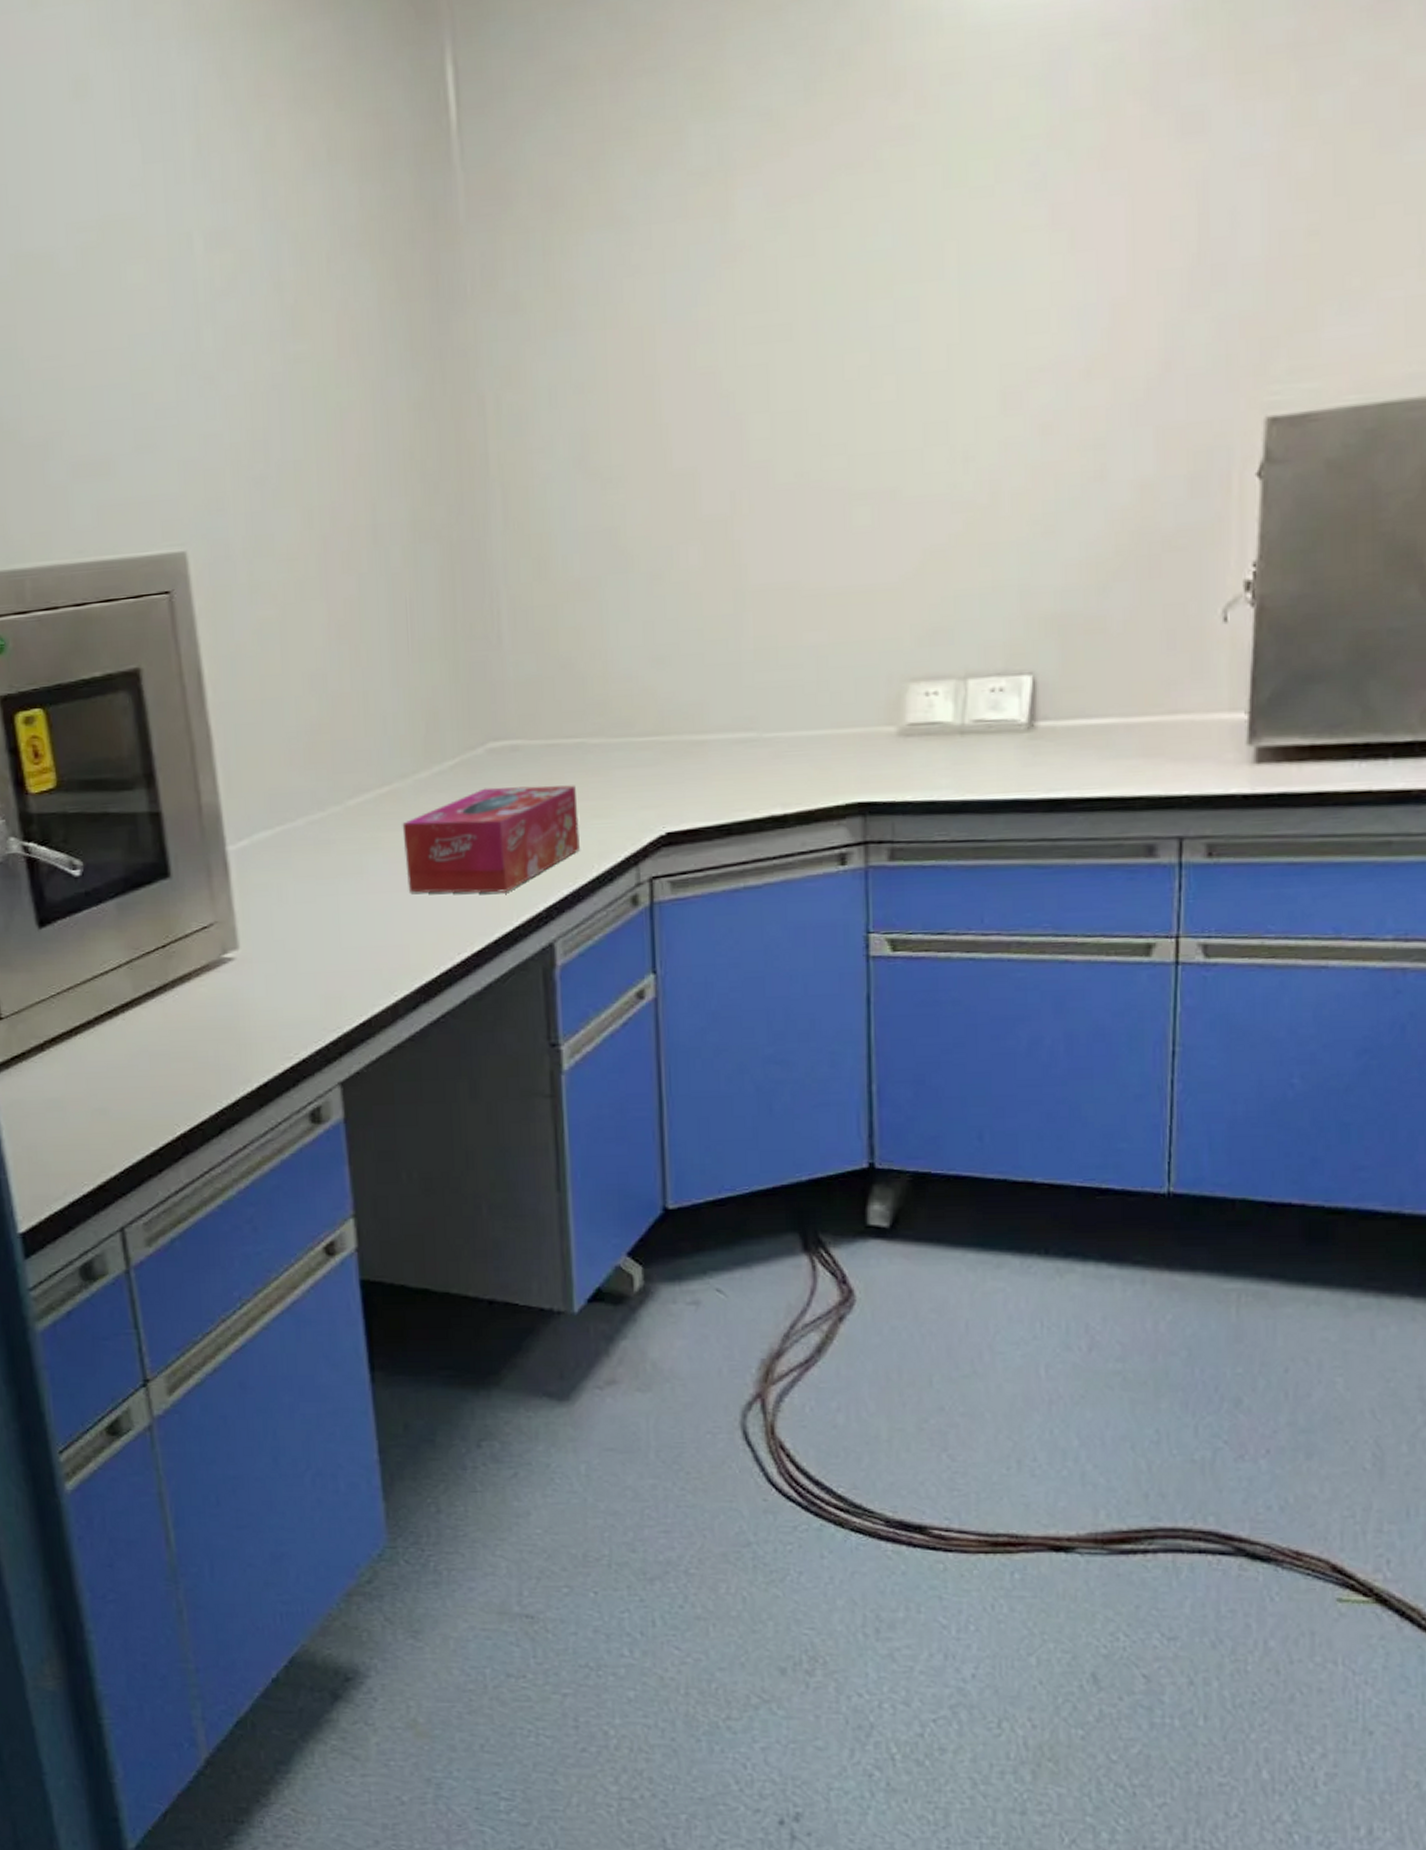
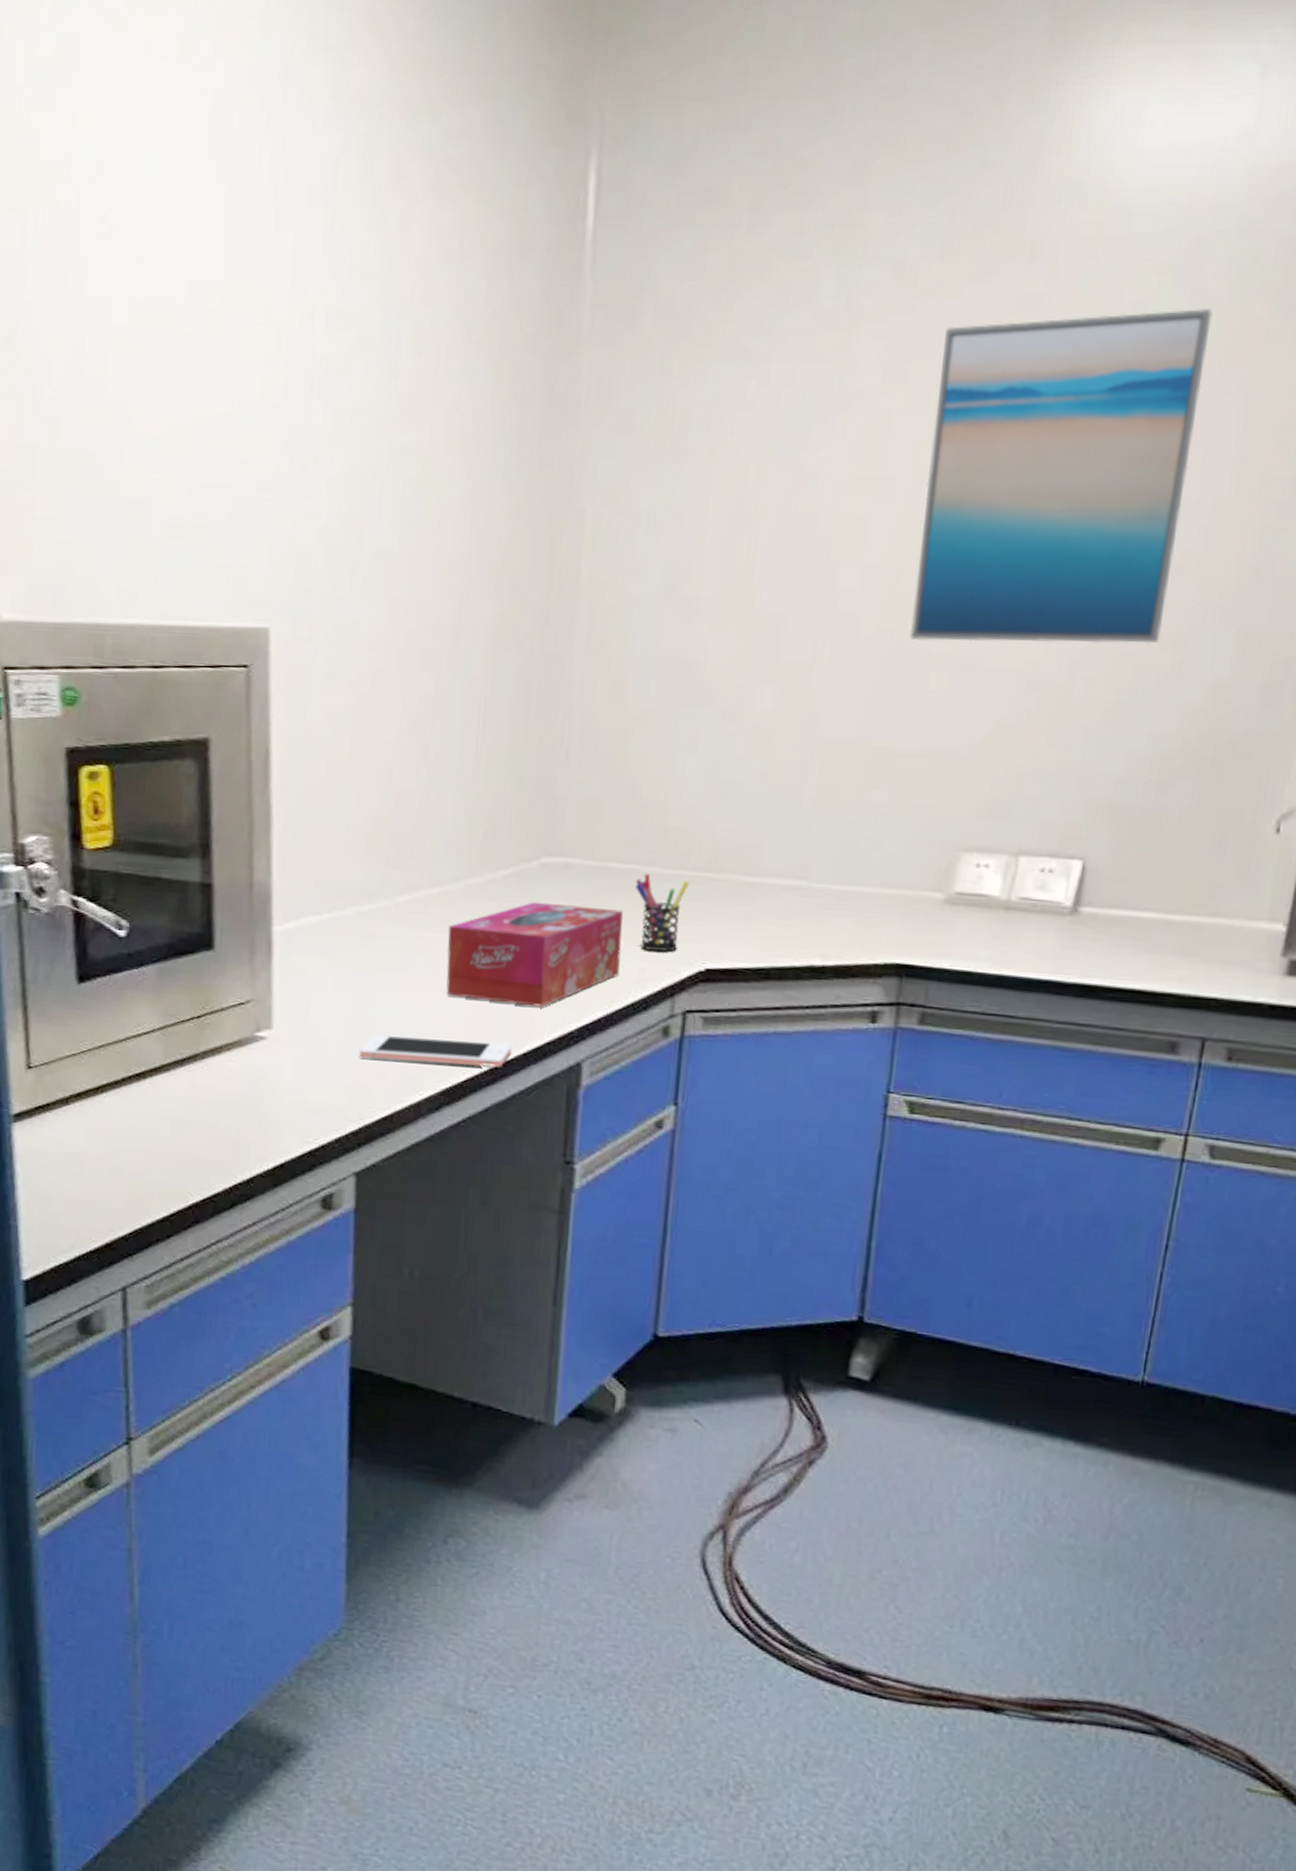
cell phone: none [329,933,481,967] -> present [360,1034,511,1067]
pen holder: none [585,745,638,822] -> present [635,873,689,952]
wall art: none [821,115,1085,480] -> present [909,309,1213,644]

